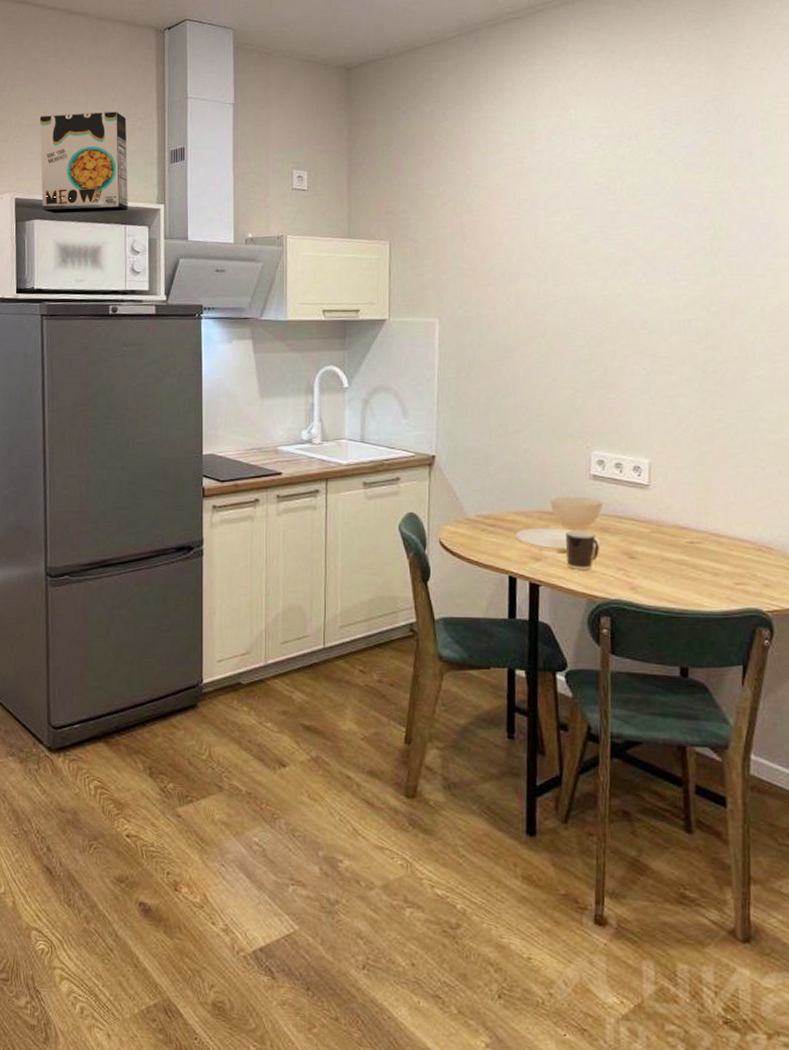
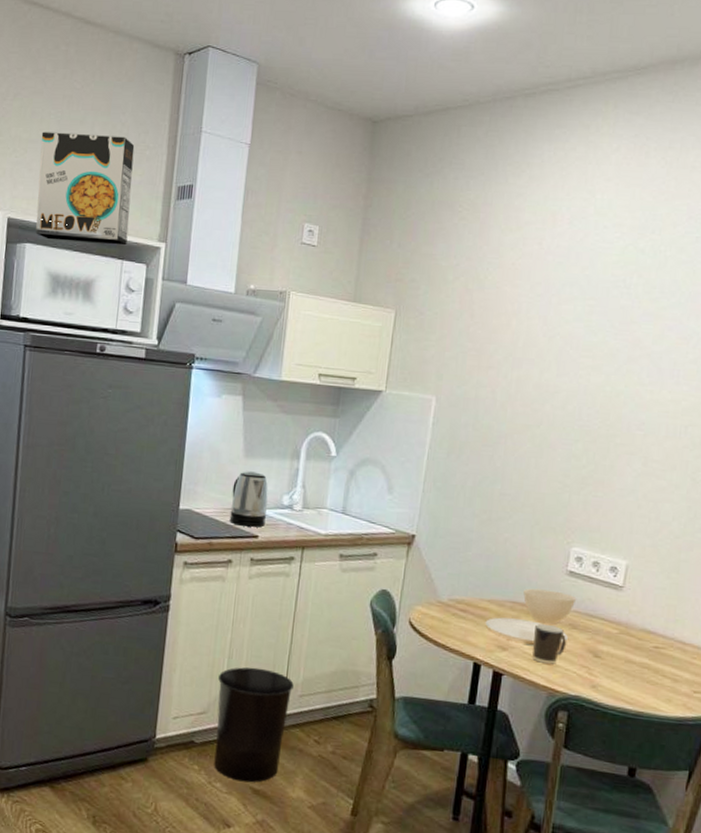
kettle: none [252,411,288,465] -> present [229,471,268,528]
waste bin: none [258,603,333,719] -> present [214,667,294,783]

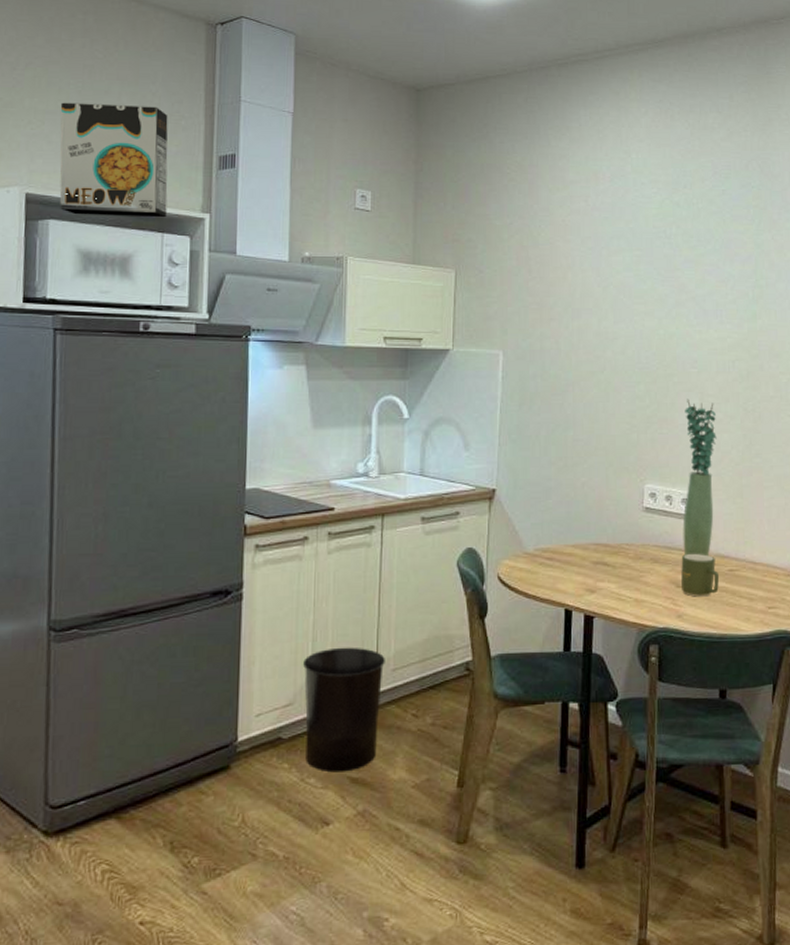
kettle: present [229,471,268,528] -> none [302,442,342,499]
plate: present [485,617,569,645] -> none [572,560,652,584]
bowl: present [523,588,577,624] -> none [605,528,655,561]
mug: present [532,624,566,664] -> none [619,562,649,600]
mug: none [599,623,642,671] -> present [681,553,719,597]
vase: none [605,462,659,630] -> present [683,399,717,557]

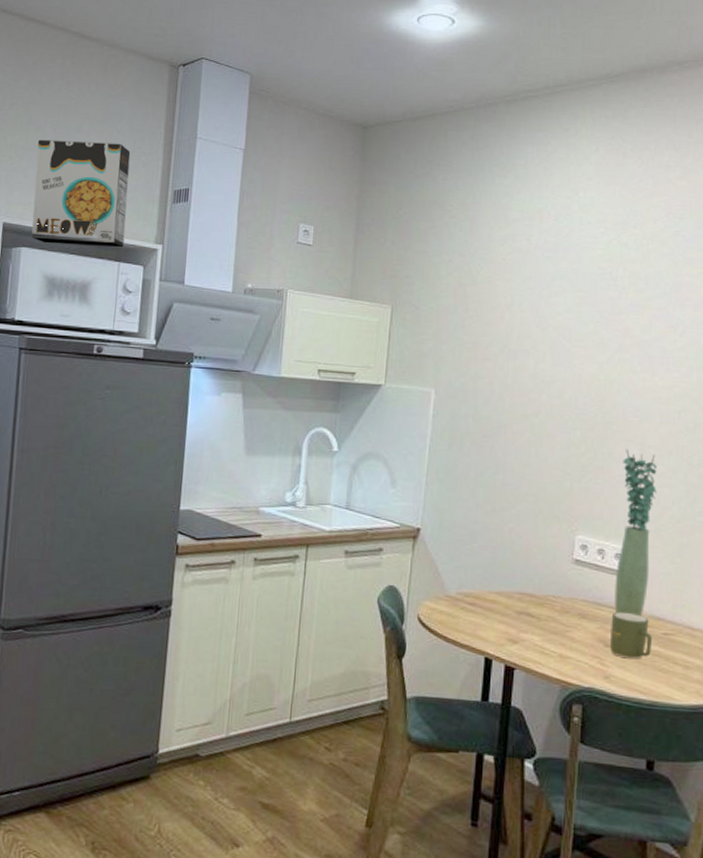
waste bin: present [303,647,385,773] -> none [220,672,302,797]

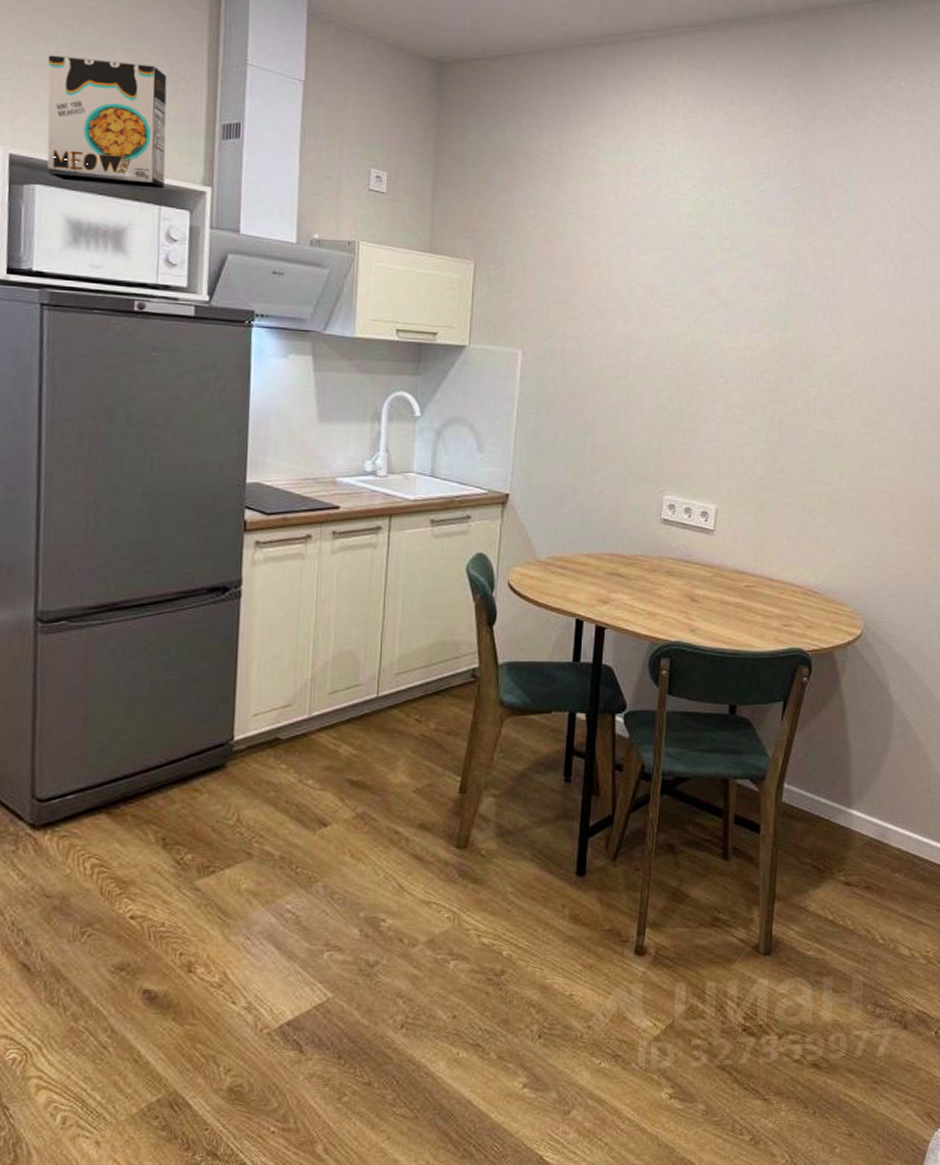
mug: present [610,611,652,660] -> none [696,567,735,612]
vase: present [614,448,657,617] -> none [700,409,741,572]

